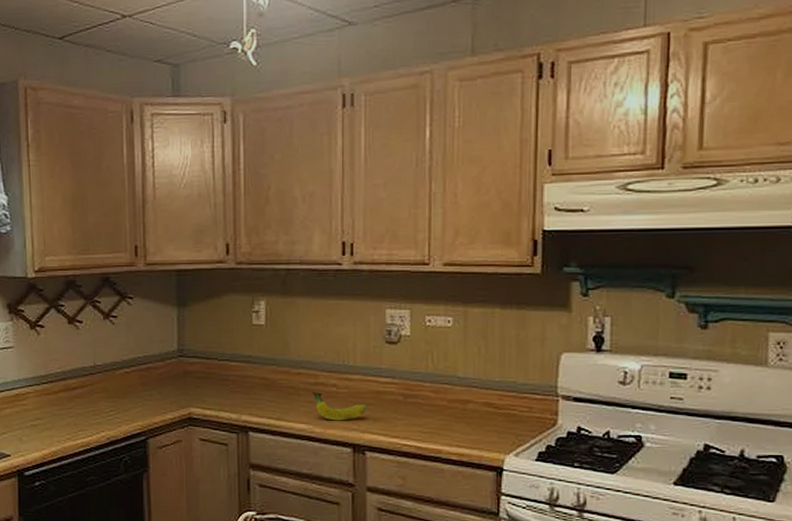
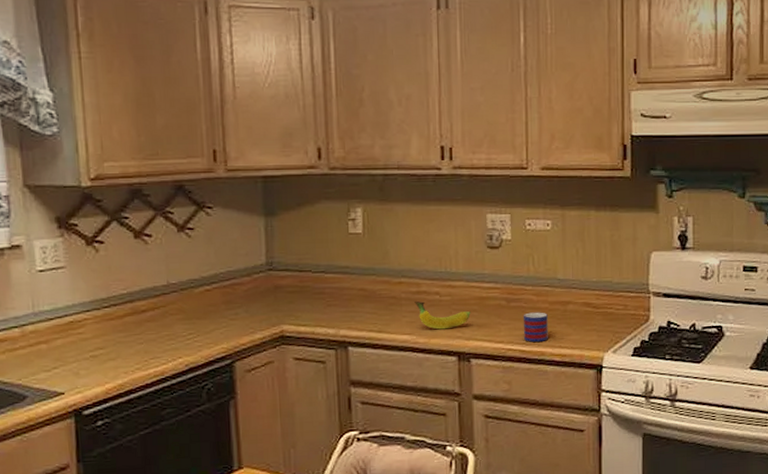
mug: none [419,409,446,439] -> present [523,312,548,342]

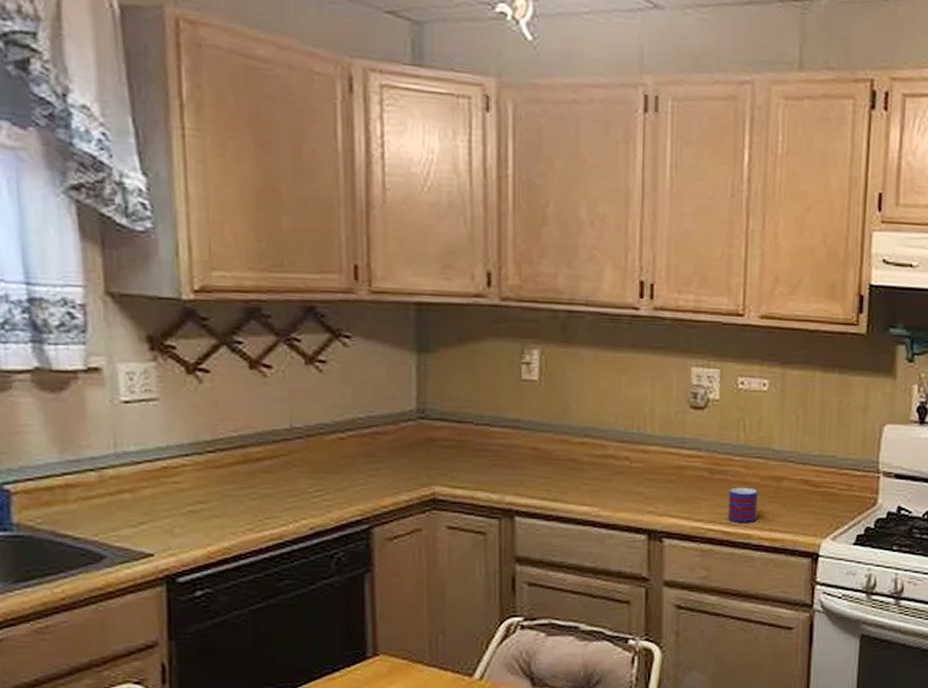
fruit: present [414,300,471,330] -> none [599,465,666,502]

